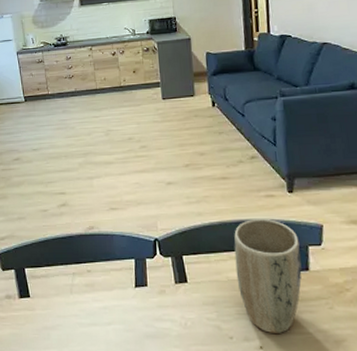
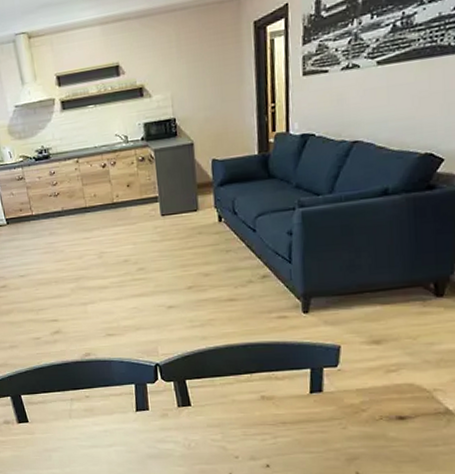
plant pot: present [234,218,302,333] -> none [241,340,315,452]

